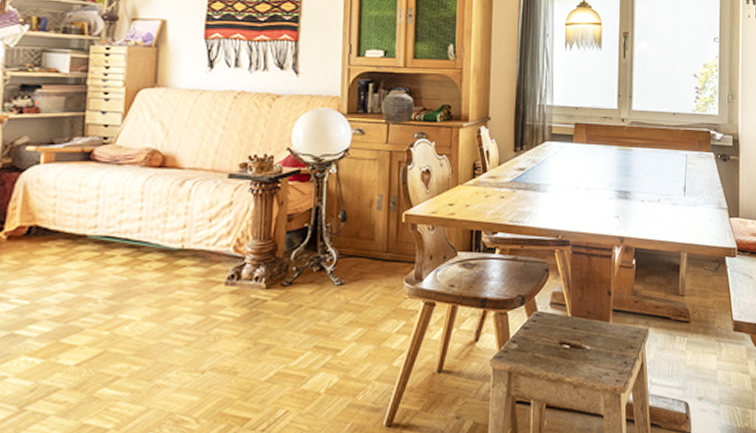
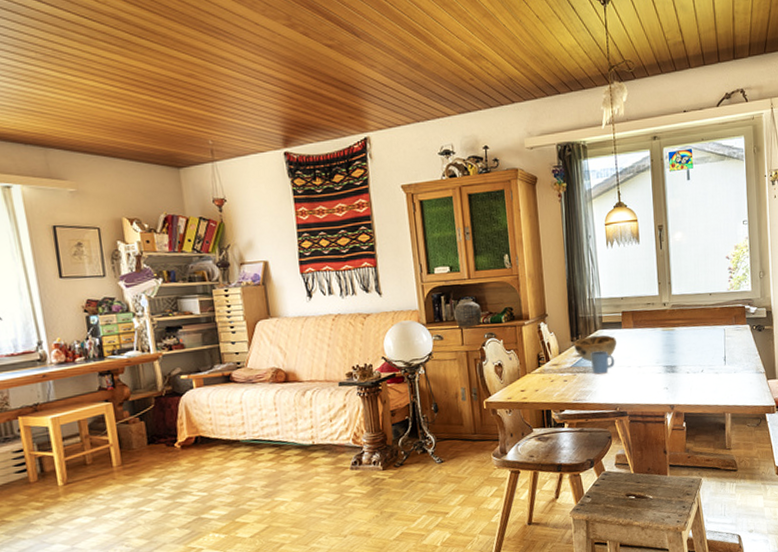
decorative bowl: none [517,147,567,178] -> present [574,335,617,362]
mug: none [534,166,562,195] -> present [590,350,615,376]

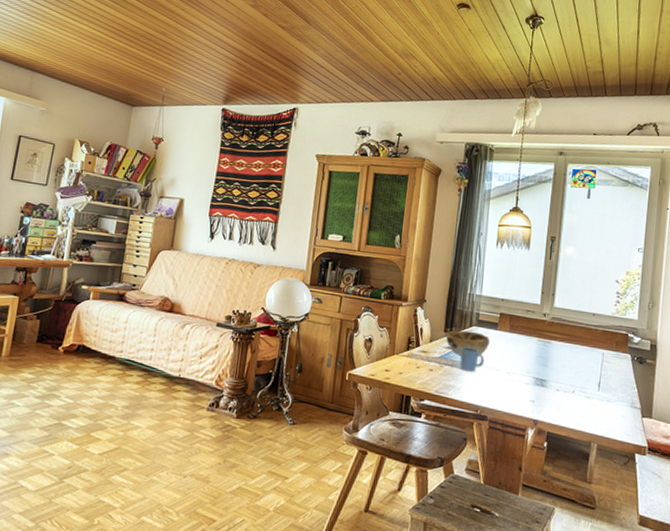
decorative jar: present [454,299,482,328] -> none [337,270,364,298]

